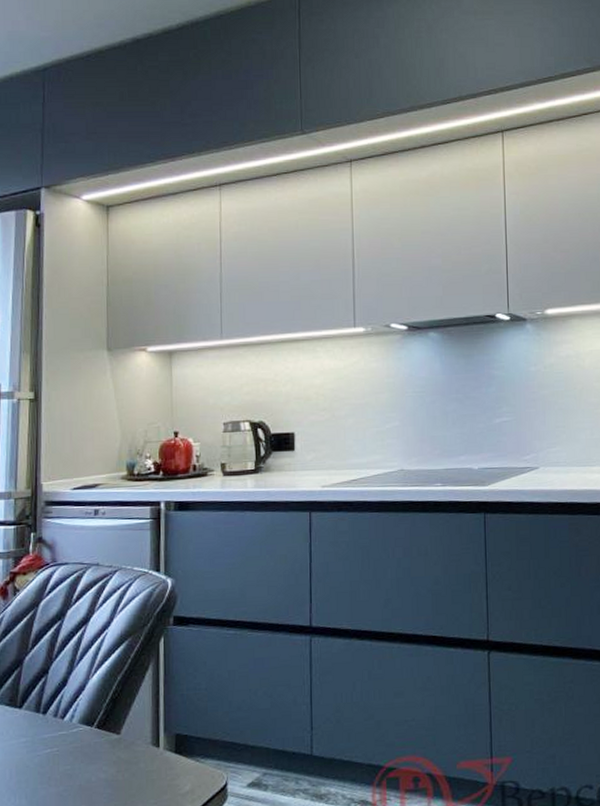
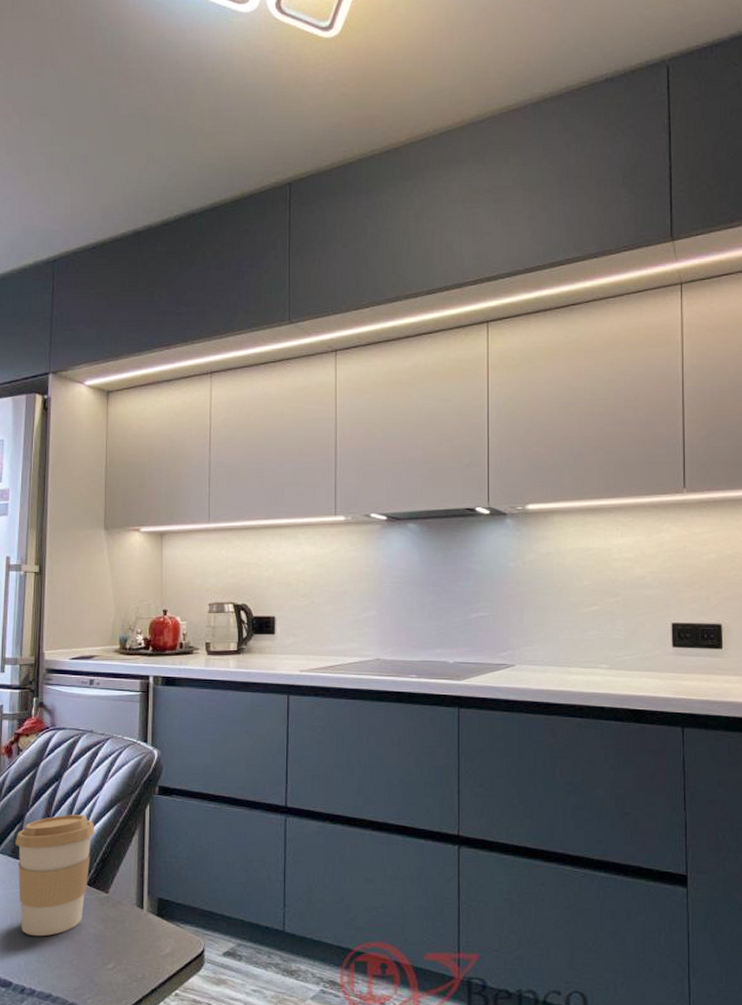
coffee cup: none [12,653,104,789] -> present [14,814,95,937]

